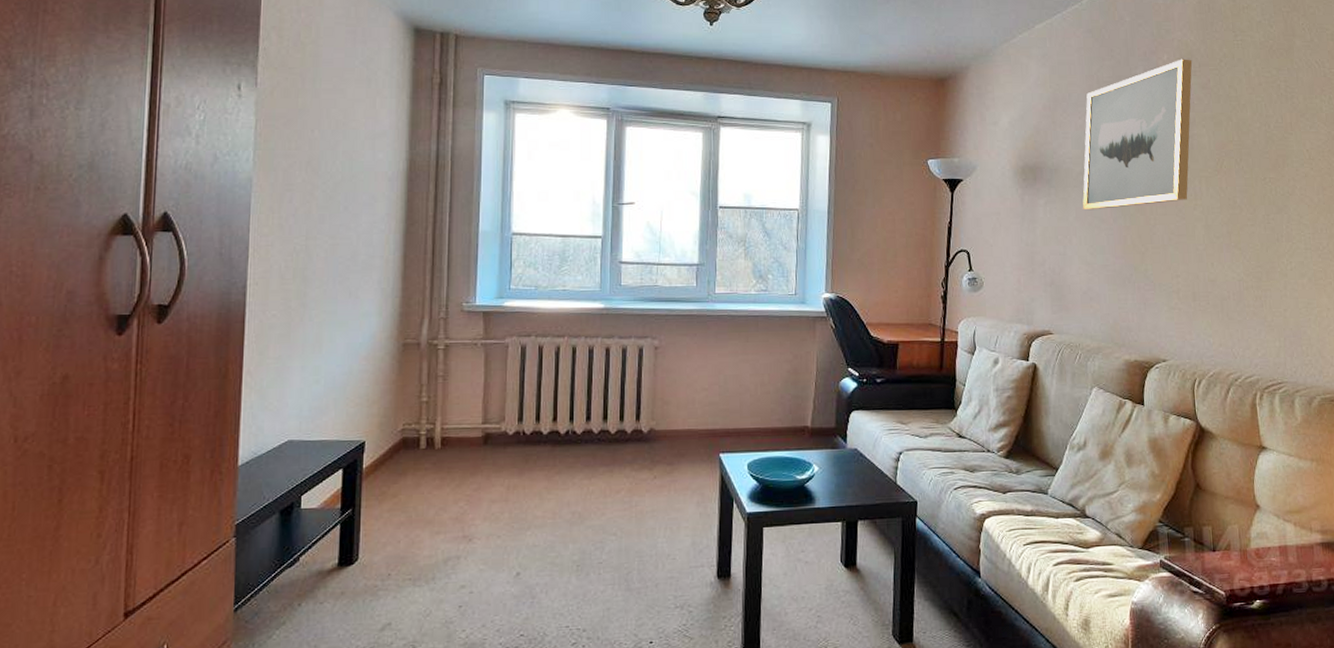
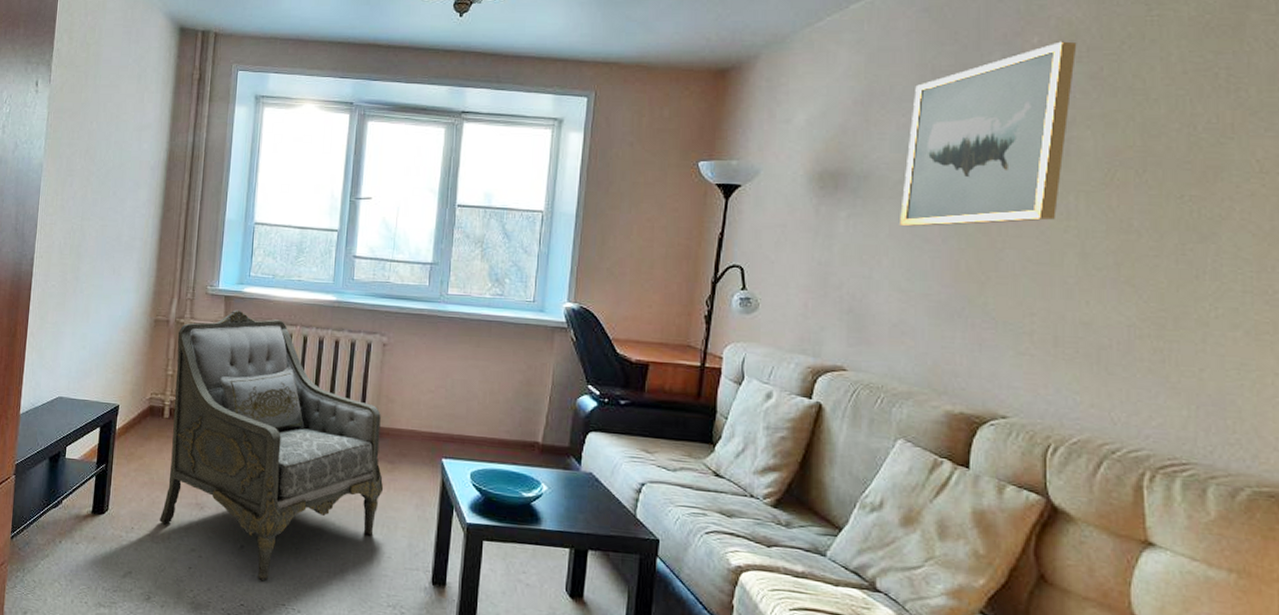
armchair: none [422,325,664,605] -> present [160,310,384,580]

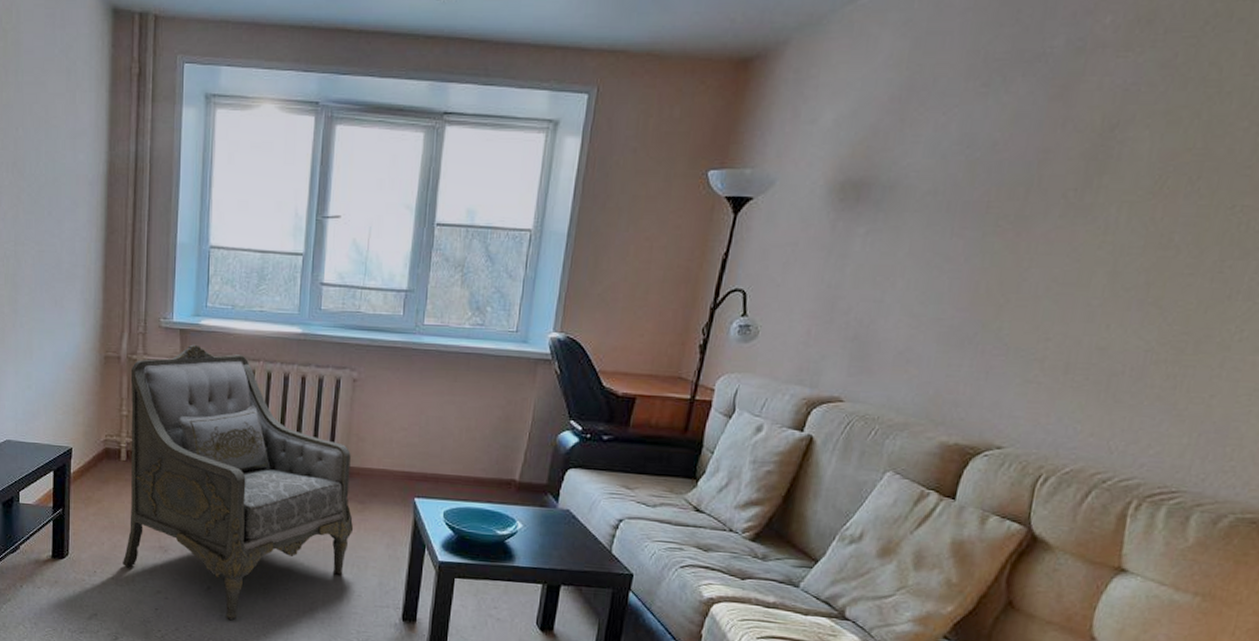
wall art: present [900,41,1077,227] -> none [922,21,1155,245]

